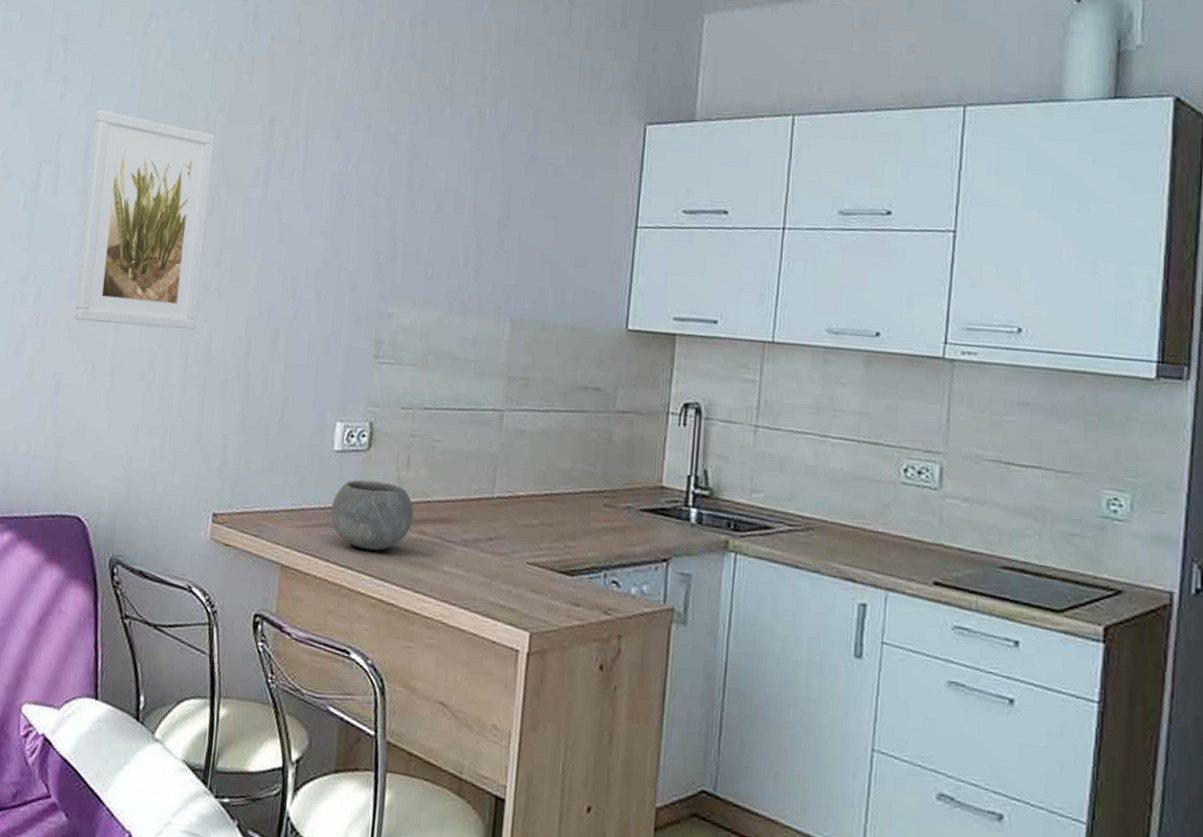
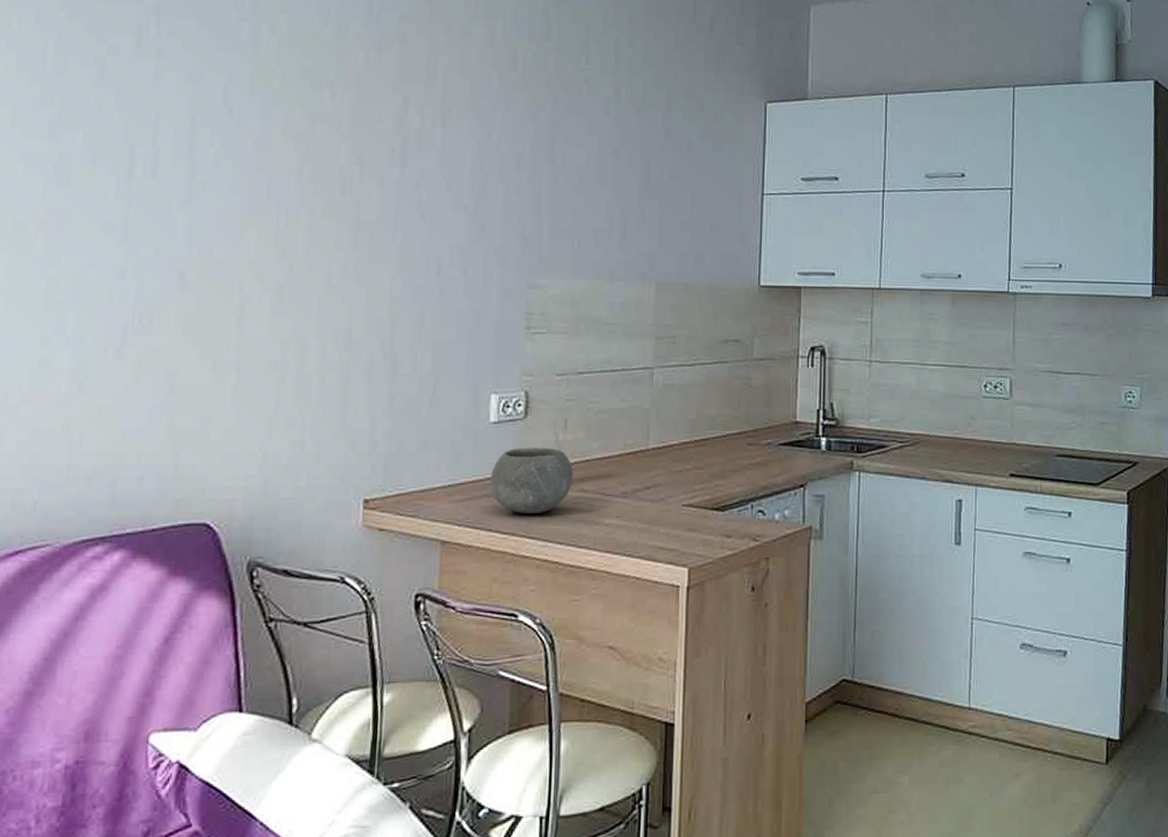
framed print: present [73,110,215,330] -> none [186,89,343,316]

